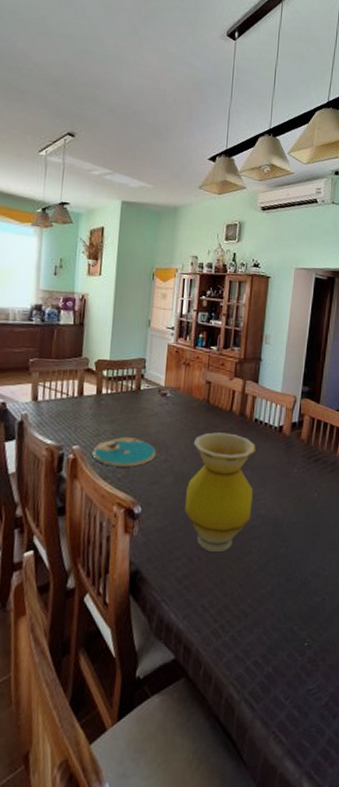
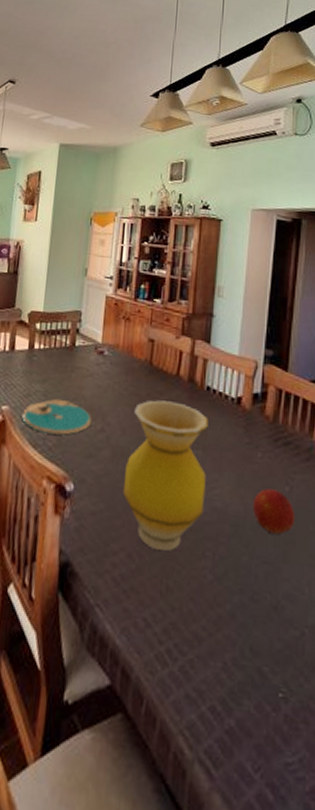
fruit: none [290,496,322,529] -> present [253,488,296,534]

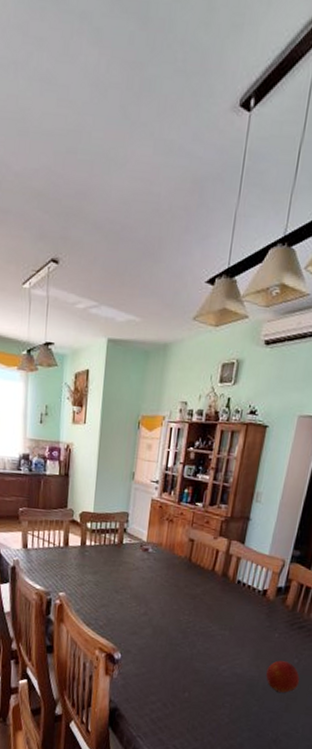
plate: present [22,398,92,435] -> none [77,587,137,617]
vase: present [122,400,208,552] -> none [161,590,237,703]

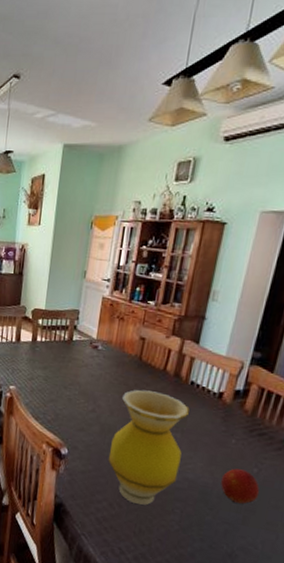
vase: none [161,590,237,703] -> present [108,389,189,505]

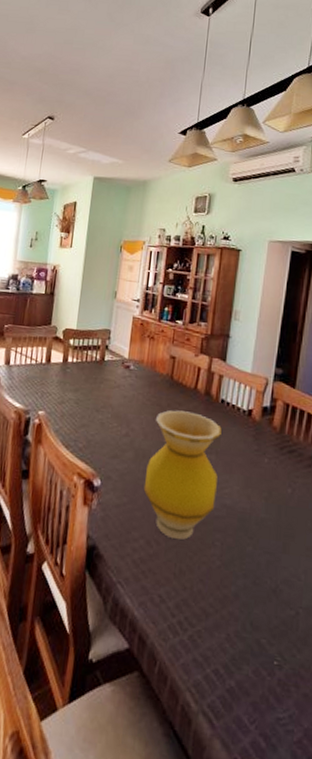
fruit: present [221,468,260,504] -> none [258,490,296,529]

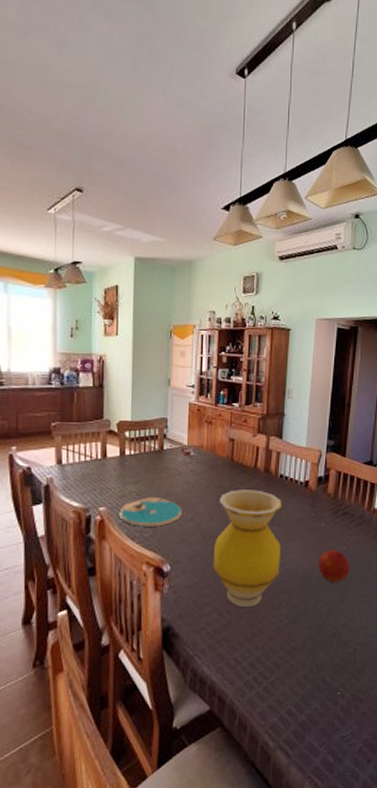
plate: none [56,406,118,438] -> present [119,496,183,527]
fruit: none [258,490,296,529] -> present [318,550,351,583]

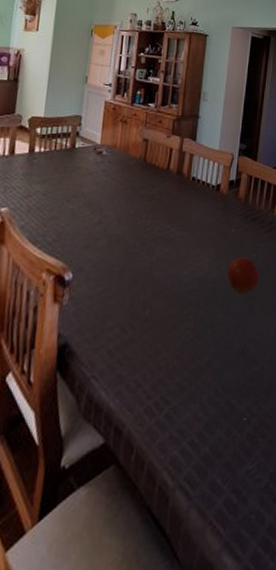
plate: present [119,496,183,527] -> none [21,197,90,230]
vase: present [212,490,282,608] -> none [118,192,193,321]

